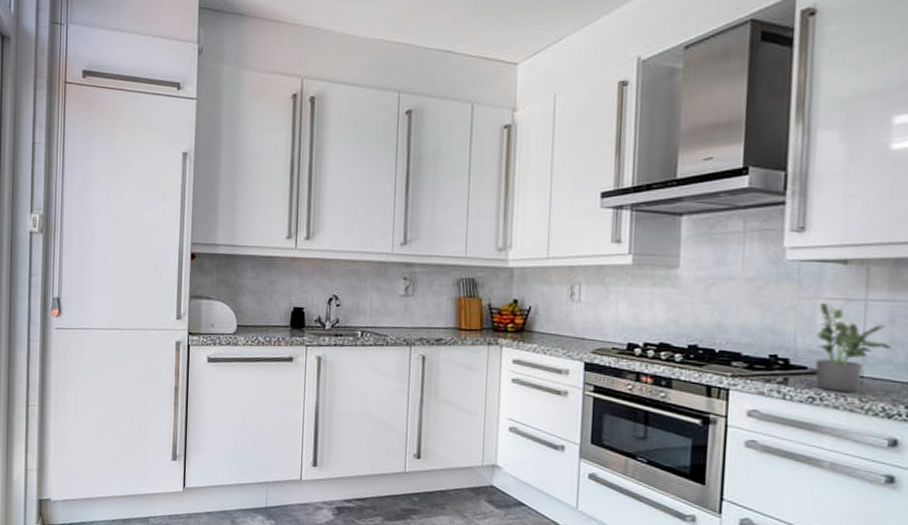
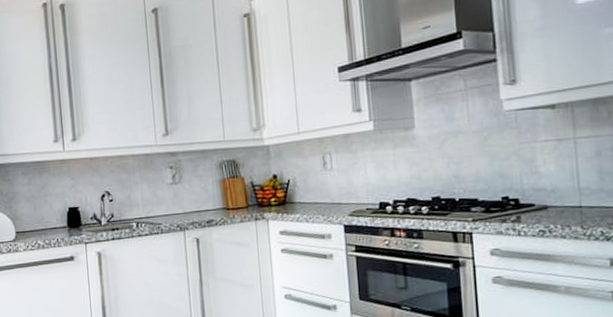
potted plant: present [815,303,891,394] -> none [537,145,601,224]

